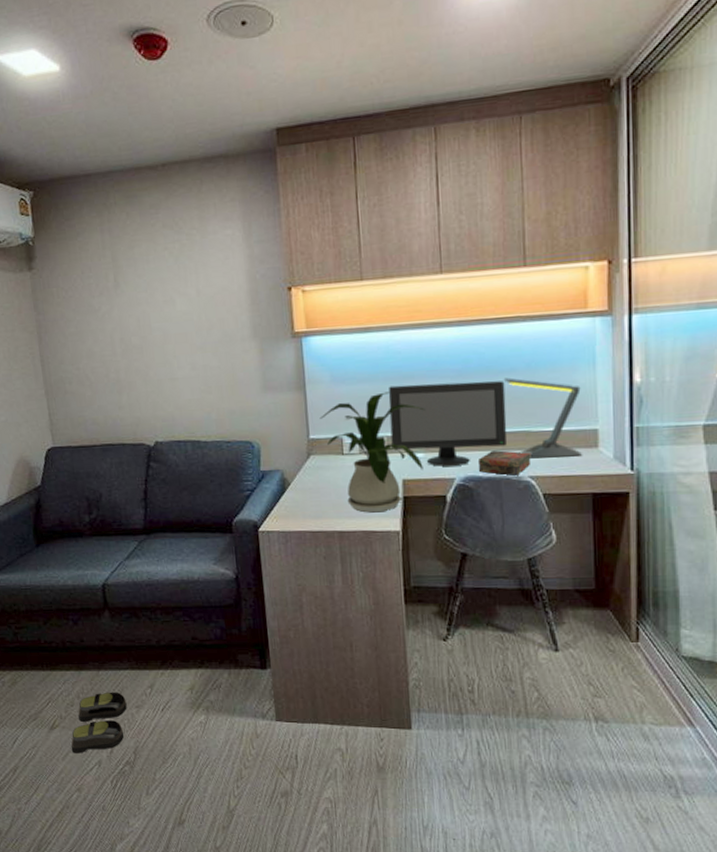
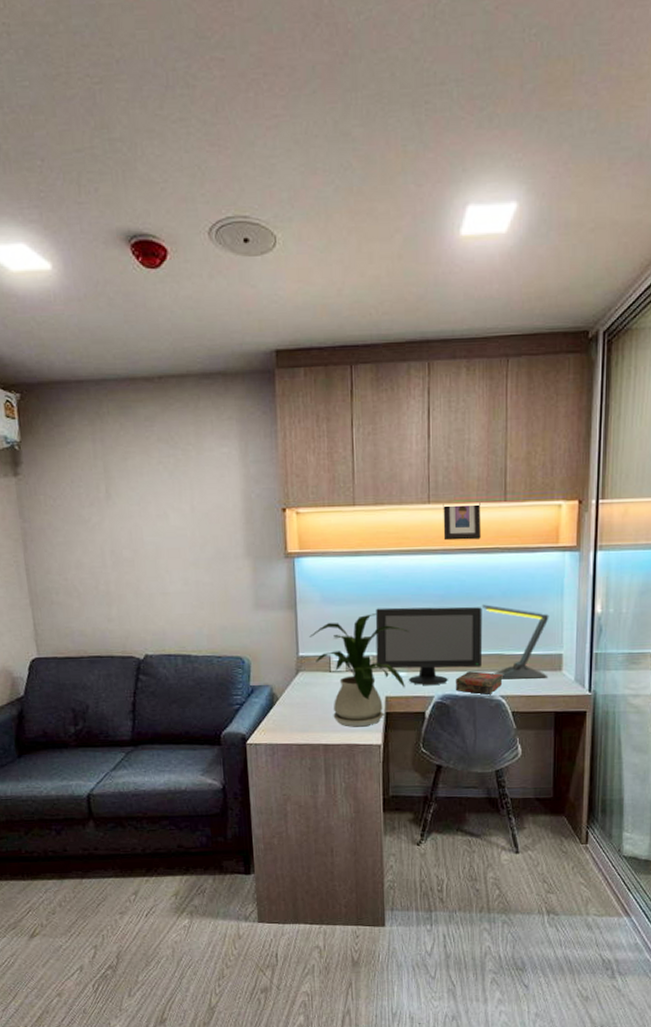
slippers: present [71,692,127,753] -> none [52,899,111,960]
picture frame: none [456,269,499,312] -> present [443,503,481,541]

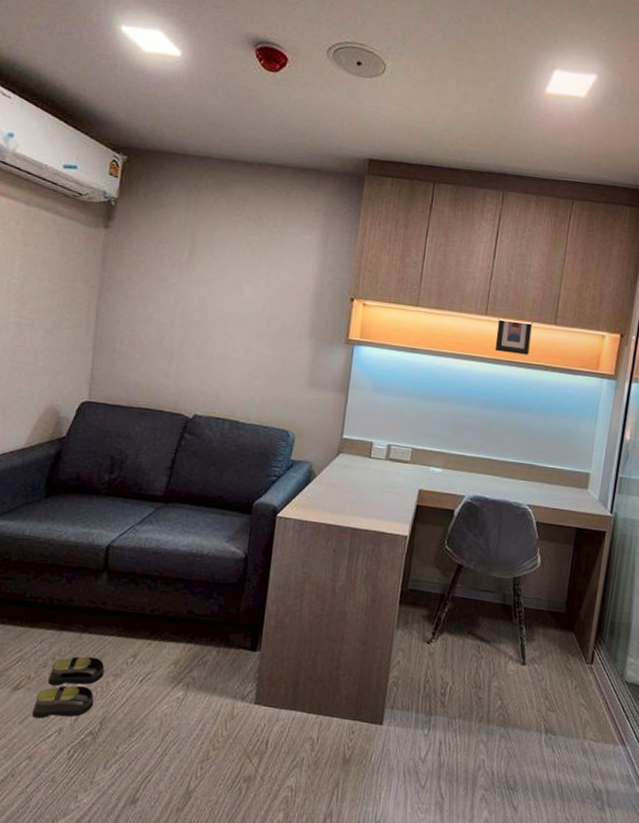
slippers: none [52,899,111,960] -> present [32,656,105,719]
house plant: present [309,613,409,727] -> none [356,408,451,516]
computer monitor: present [375,606,483,685] -> none [415,404,522,486]
book: present [455,671,503,695] -> none [486,477,533,502]
desk lamp: present [481,604,549,679] -> none [521,415,582,494]

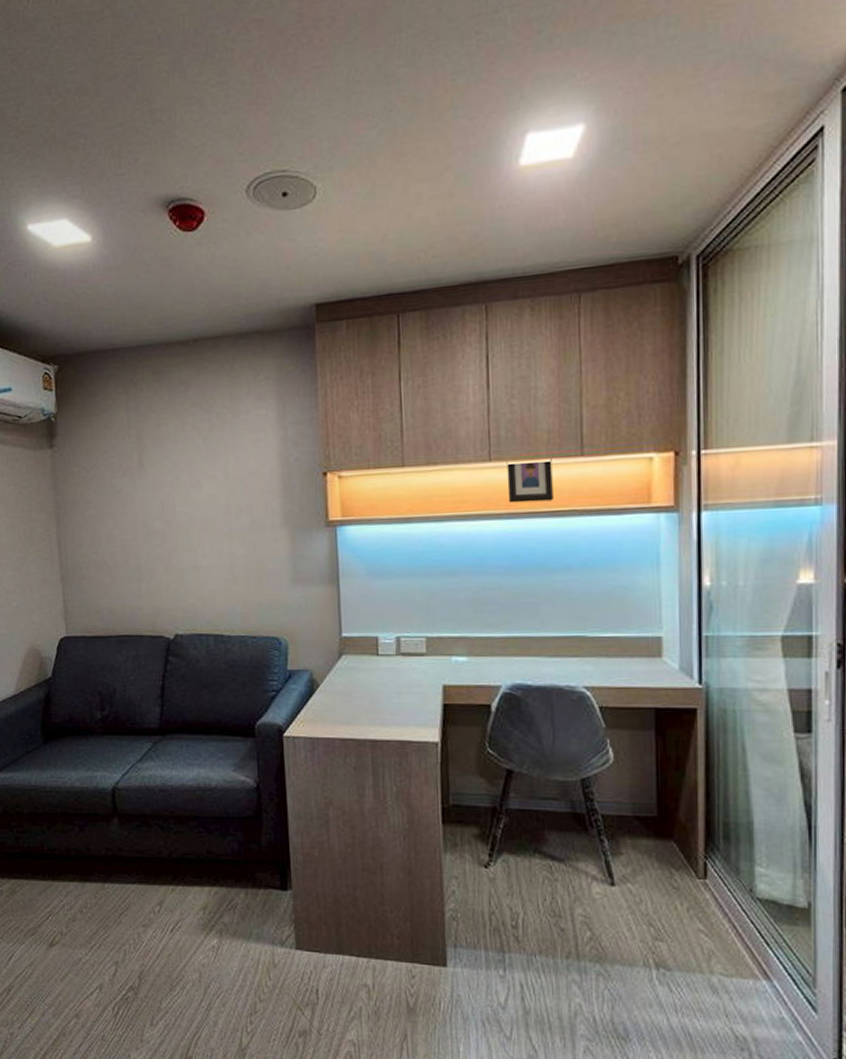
slippers: present [32,656,105,719] -> none [70,907,133,975]

